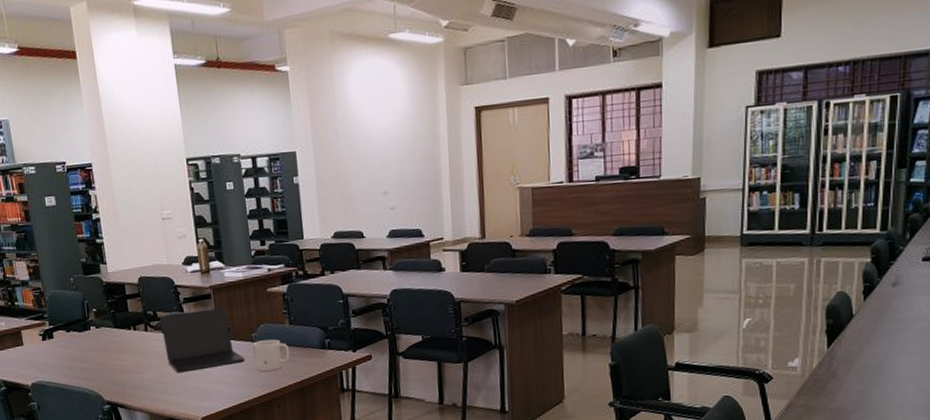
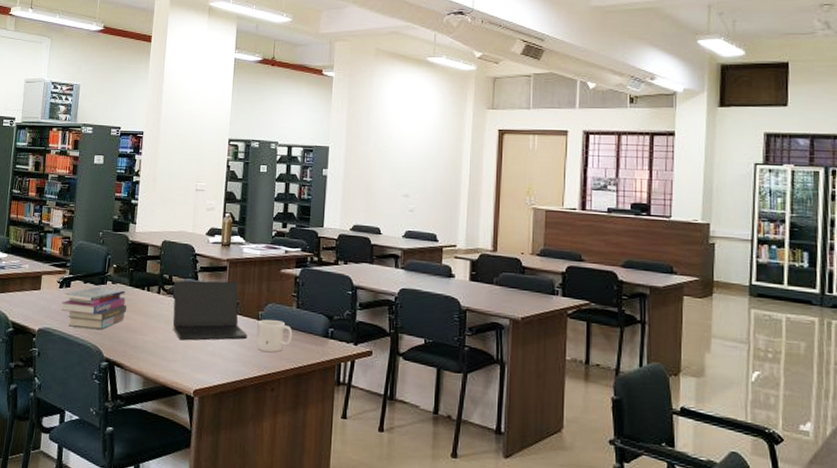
books: none [47,333,118,377] -> present [61,287,127,329]

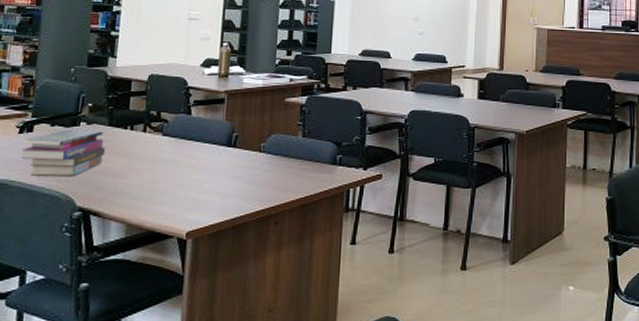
laptop: present [172,280,248,341] -> none [161,114,249,180]
mug: present [256,319,293,353] -> none [258,150,299,185]

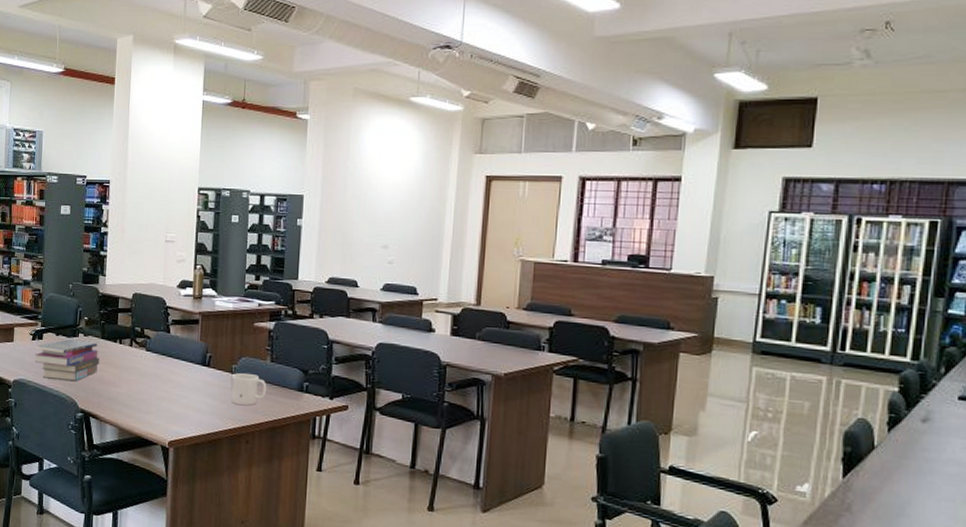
mug: none [258,150,299,185] -> present [230,372,267,406]

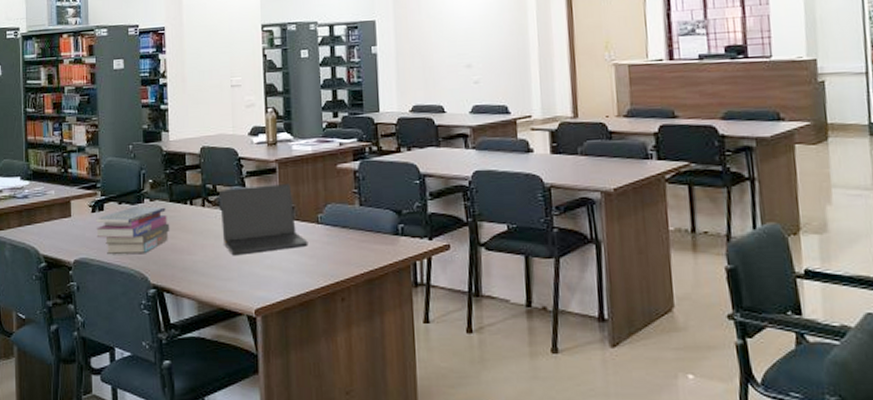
laptop: none [145,333,221,393] -> present [219,184,308,256]
mug: present [230,372,267,406] -> none [318,221,359,259]

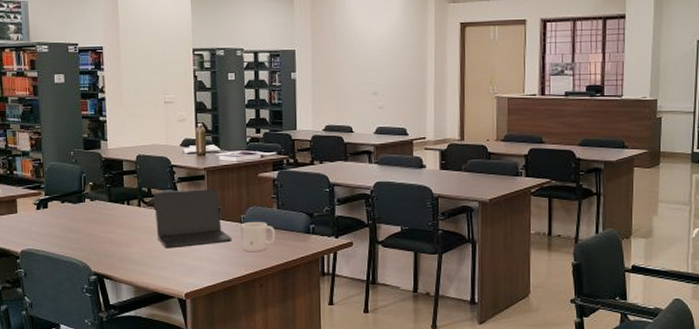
books: present [96,206,170,254] -> none [41,205,109,246]
mug: none [318,221,359,259] -> present [240,221,276,252]

